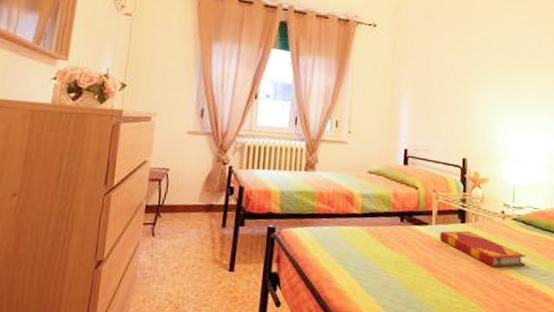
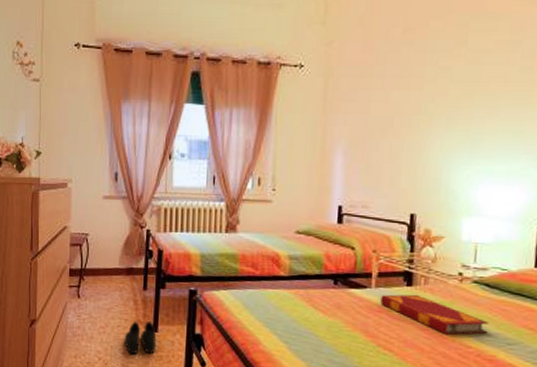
boots: none [198,259,233,297] -> present [124,320,157,355]

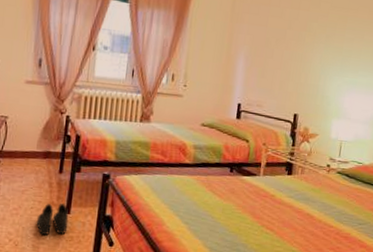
hardback book: present [380,294,489,335] -> none [266,182,347,216]

